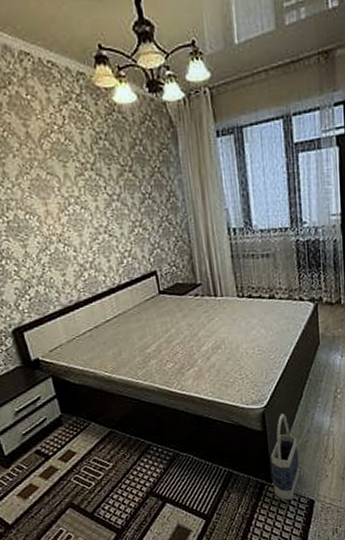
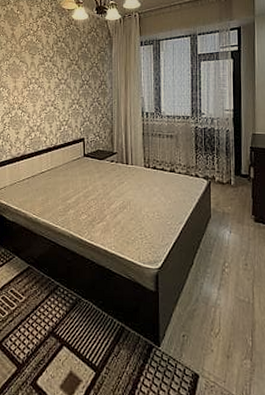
bag: present [270,413,300,501] -> none [160,278,186,370]

